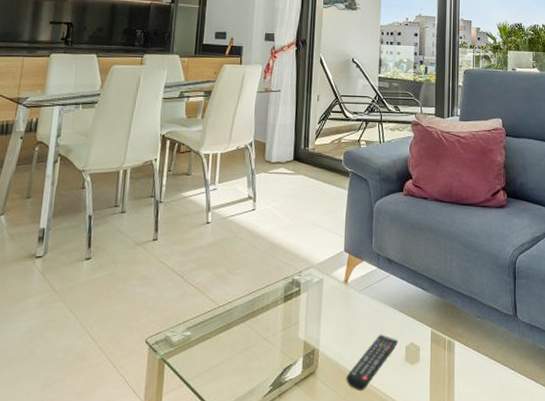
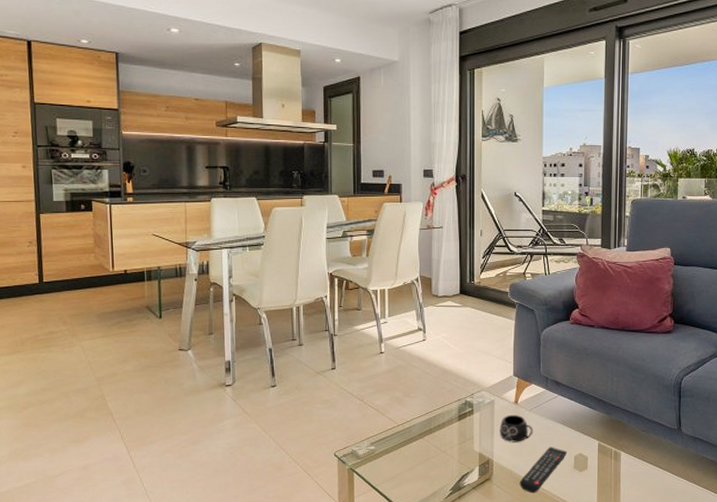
mug: none [327,296,363,329] -> present [499,414,533,443]

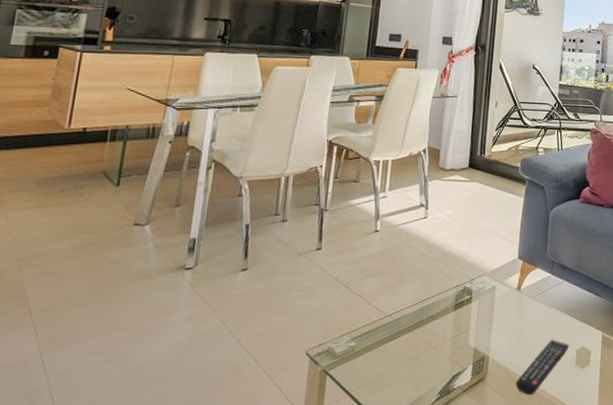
mug: present [499,414,533,443] -> none [498,302,535,335]

